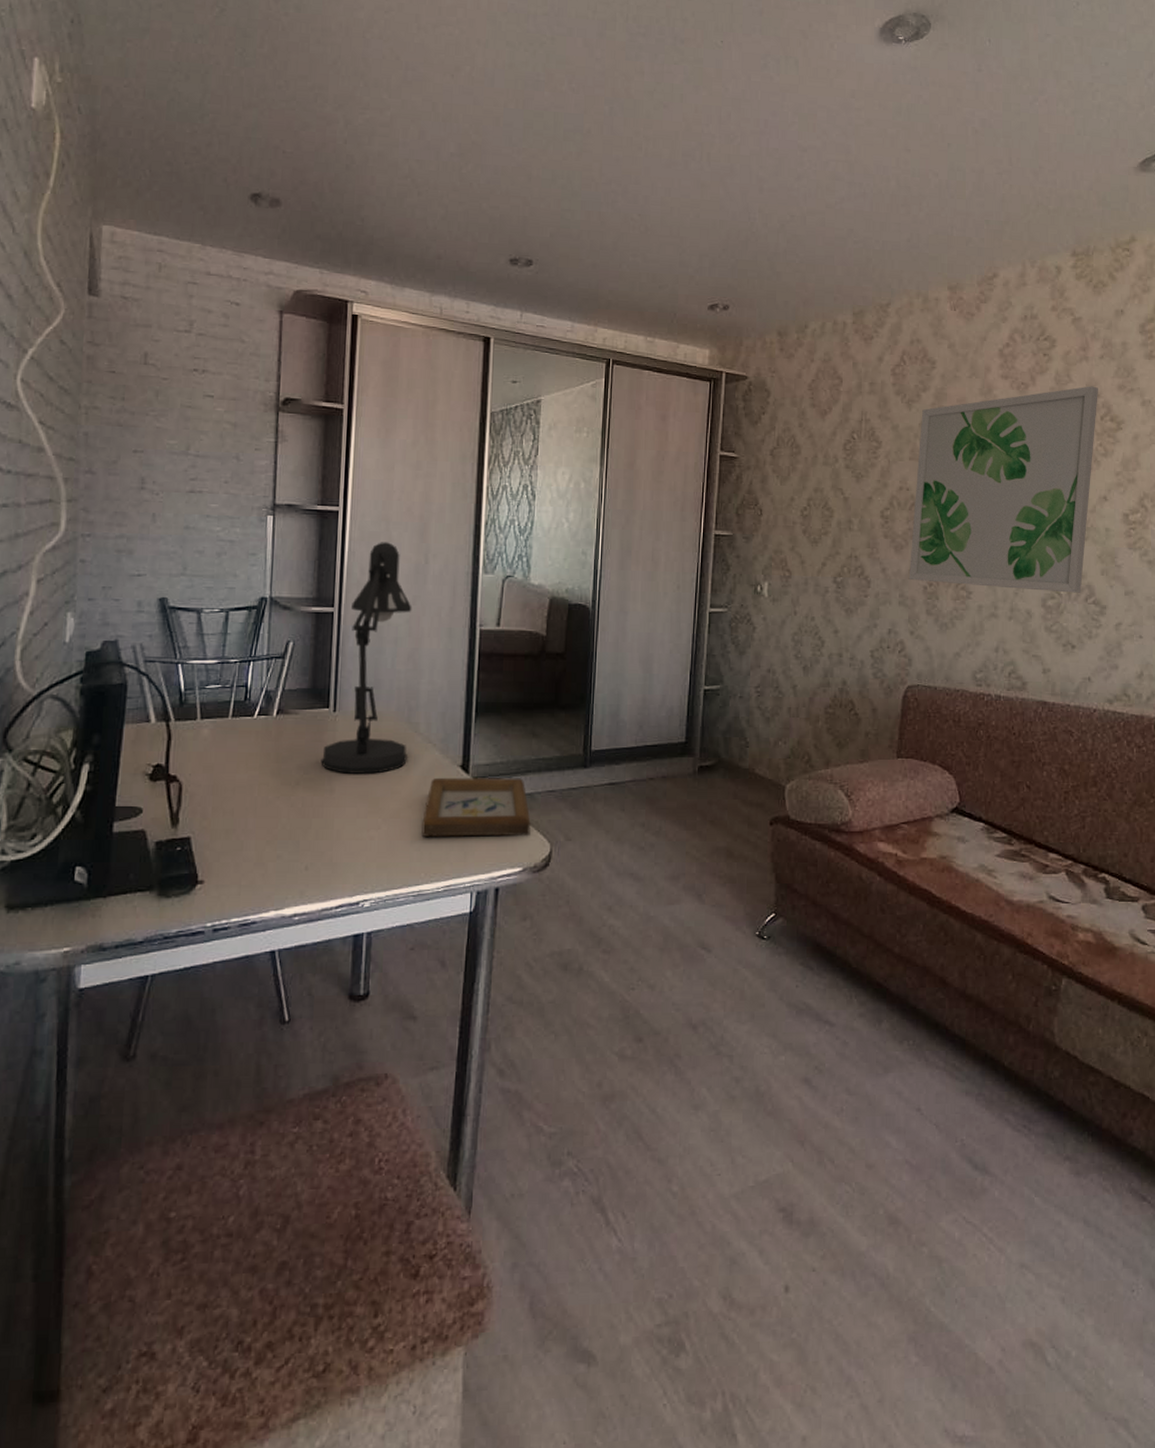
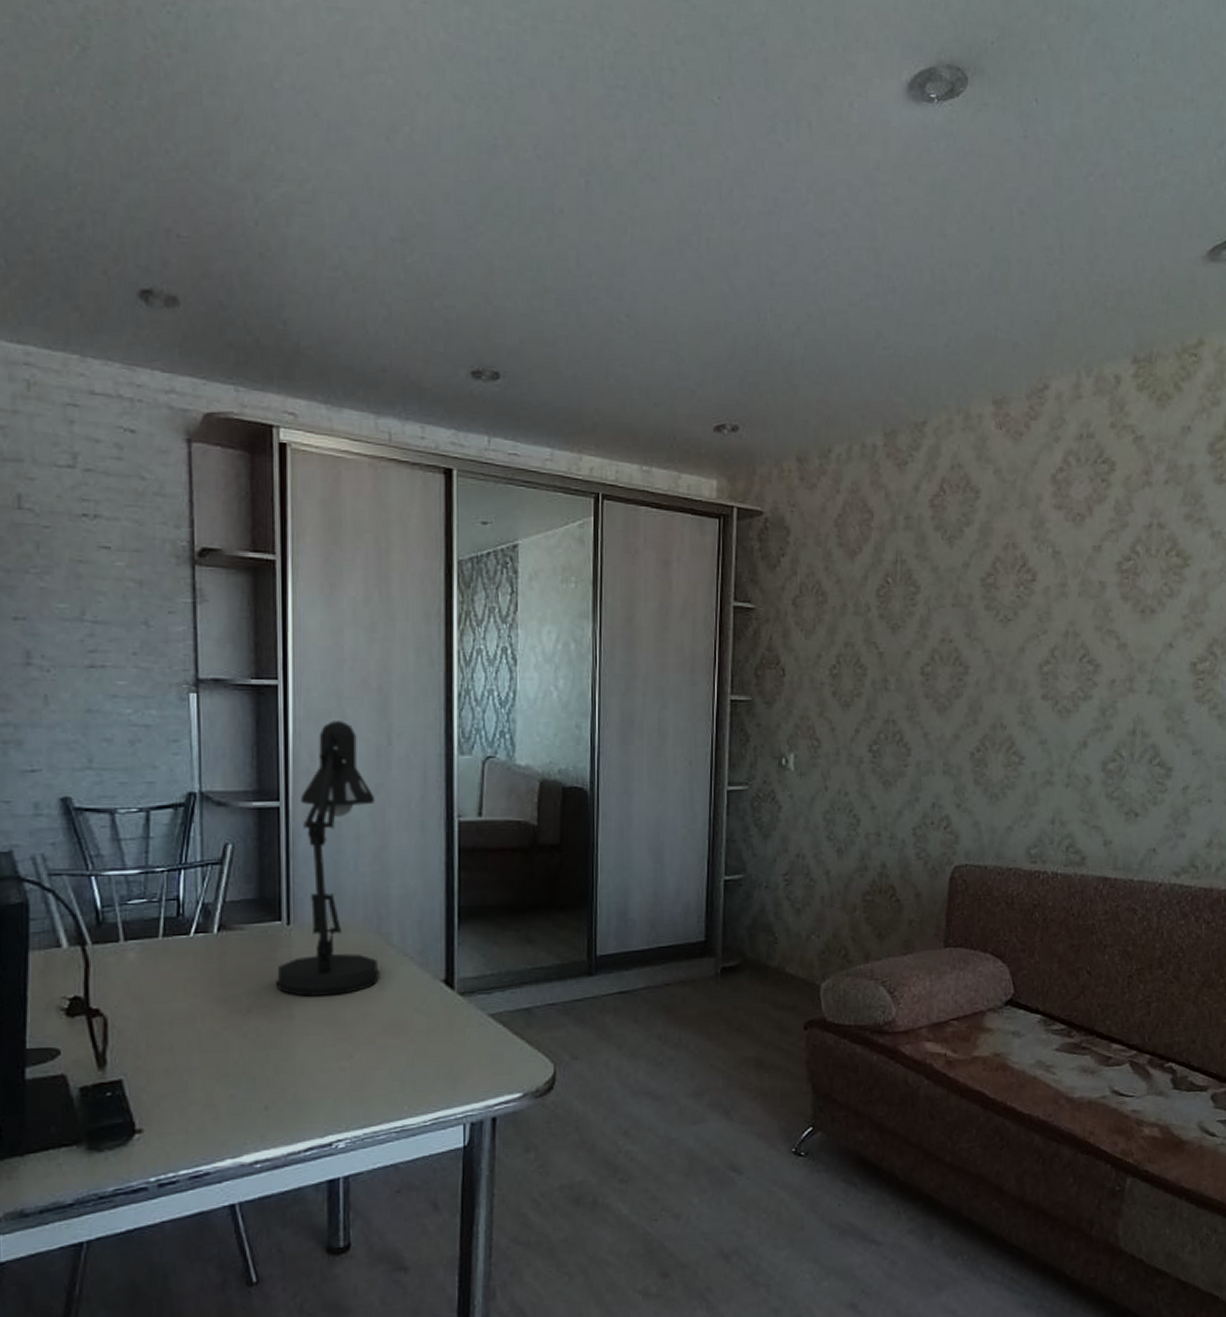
picture frame: present [421,777,531,837] -> none [401,991,530,1064]
wall art: present [908,386,1098,593] -> none [953,516,1163,754]

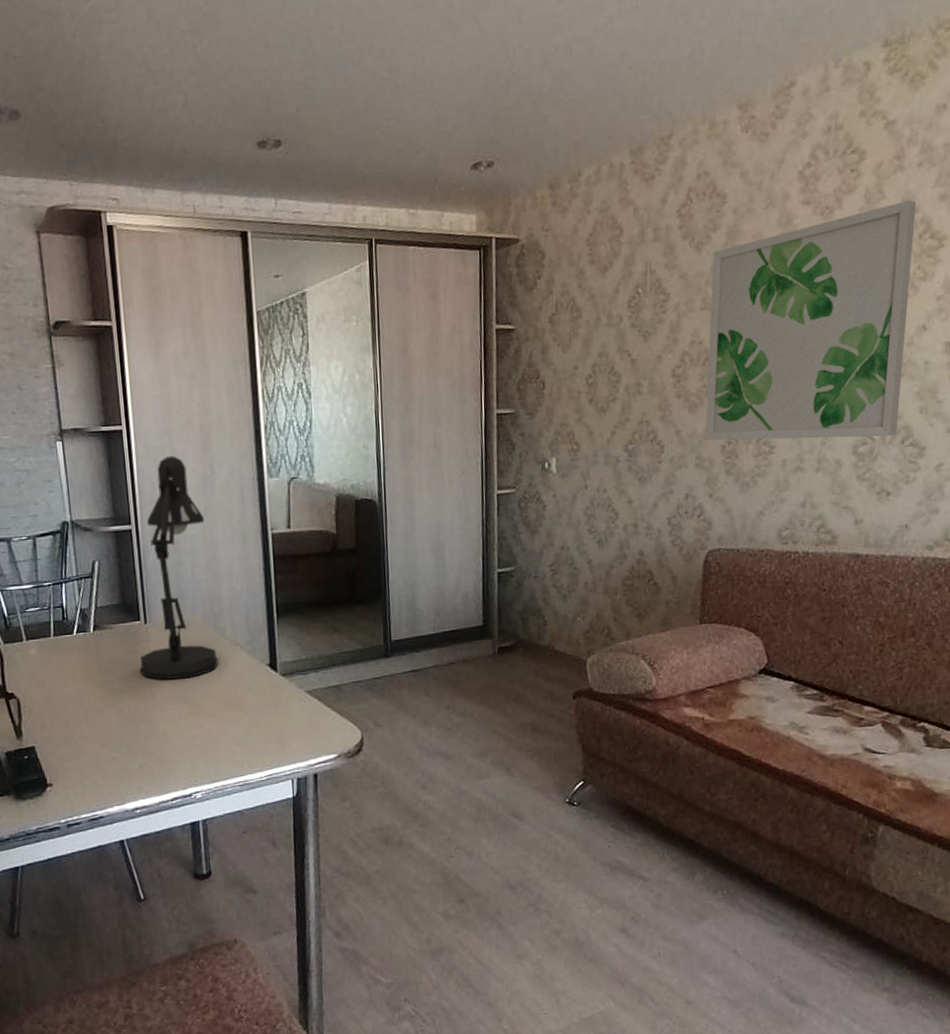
wall art: none [953,516,1163,754] -> present [705,200,916,441]

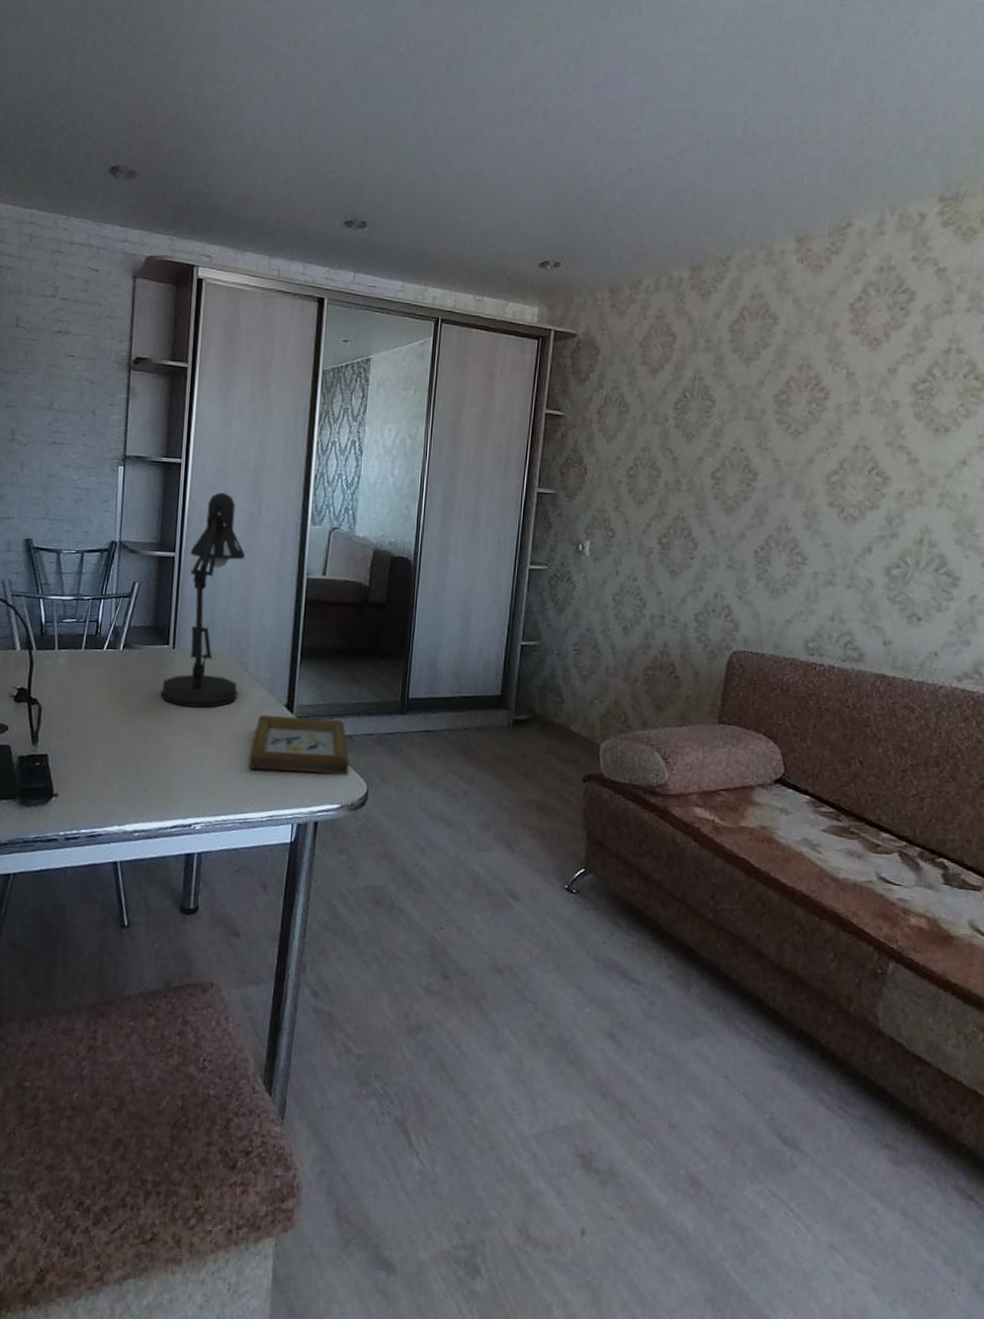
picture frame: none [239,672,341,732] -> present [248,715,349,775]
wall art: present [705,200,916,441] -> none [738,341,962,563]

